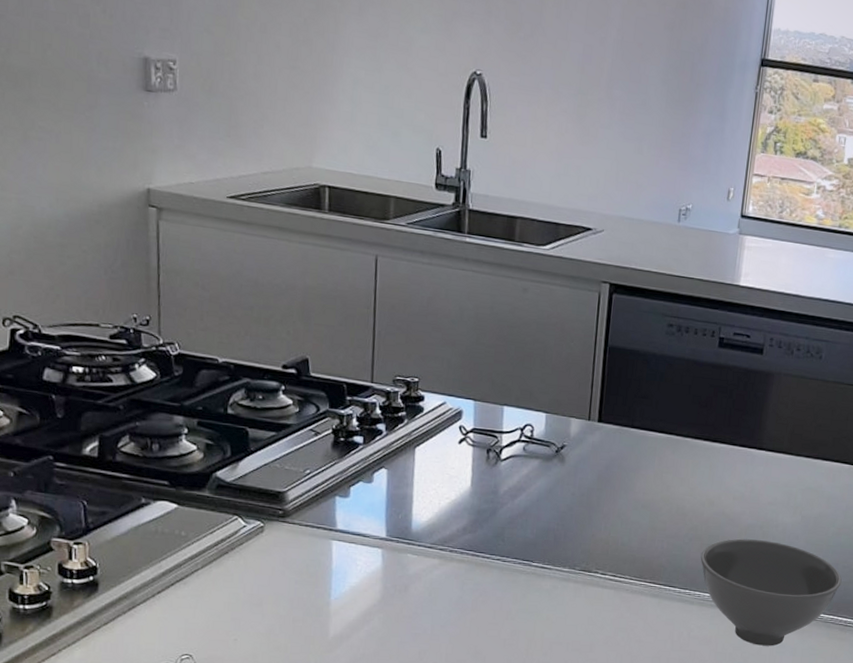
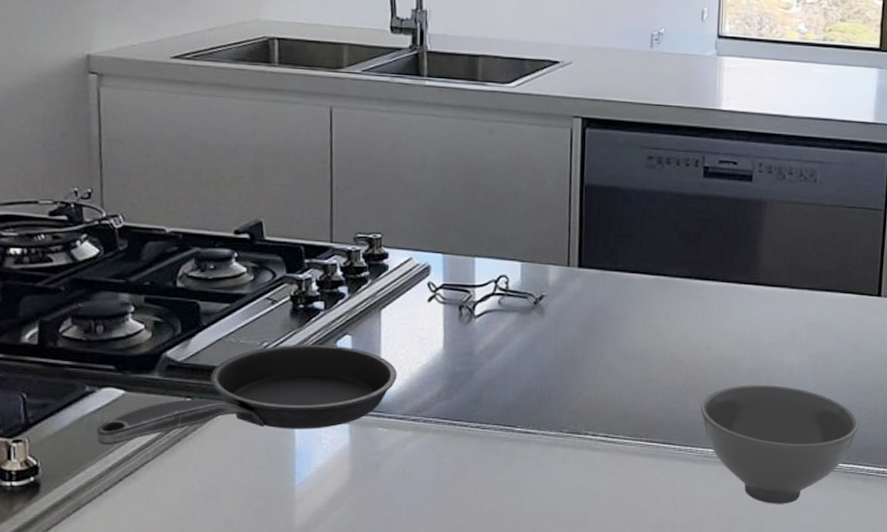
frying pan: none [151,473,428,553] -> present [97,344,397,444]

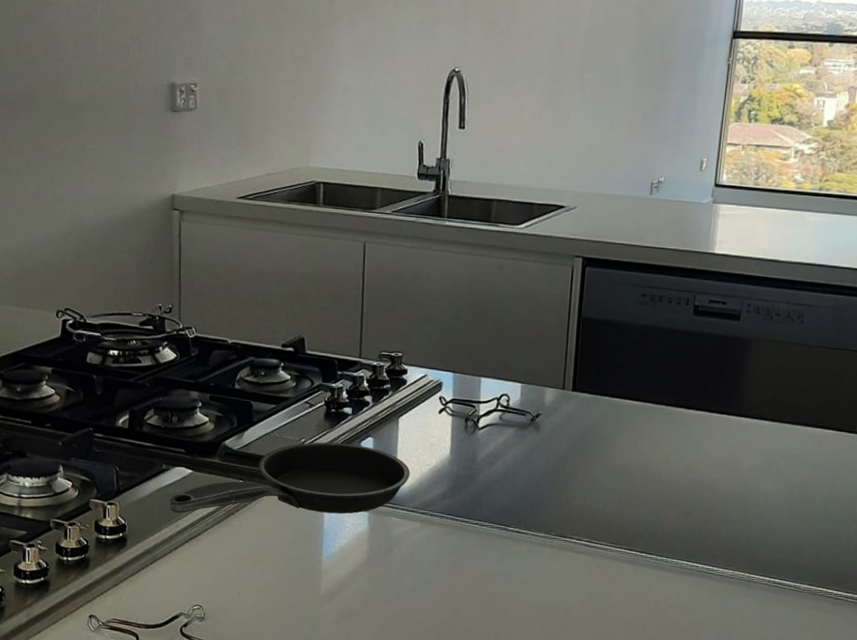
bowl: present [700,385,859,504] -> none [677,506,831,618]

